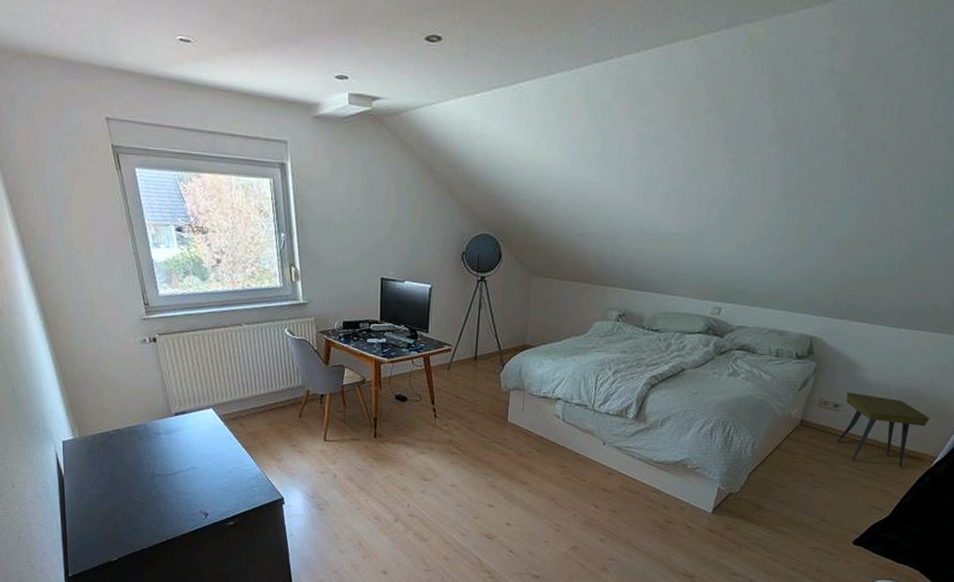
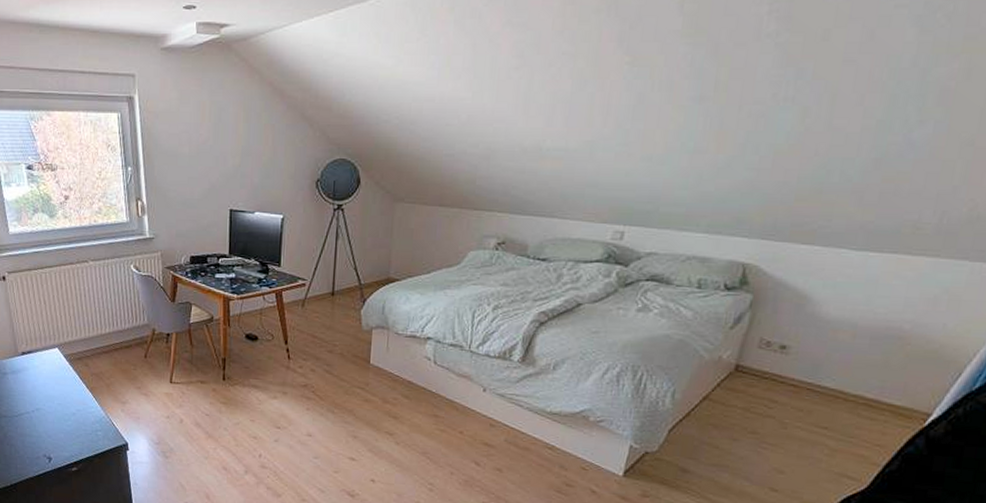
side table: present [837,392,930,469] -> none [788,330,918,427]

